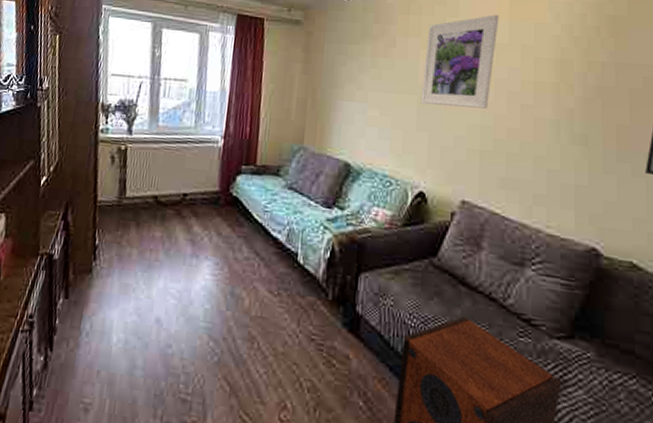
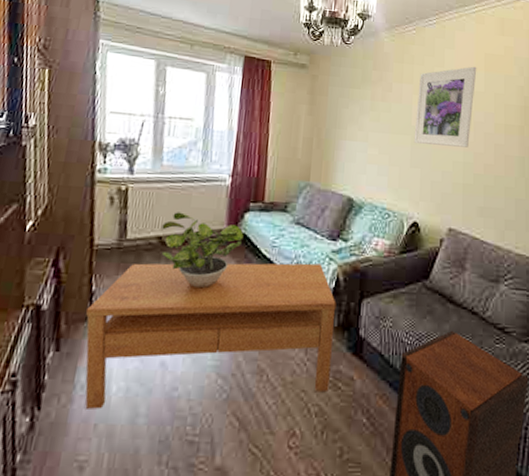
coffee table: none [89,221,331,368] -> present [85,263,337,409]
potted plant: none [157,172,236,249] -> present [161,212,244,288]

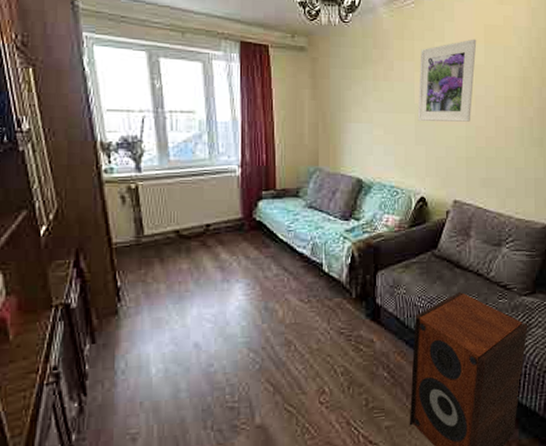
coffee table: present [85,263,337,409] -> none [116,243,353,390]
potted plant: present [161,212,244,288] -> none [178,205,259,274]

